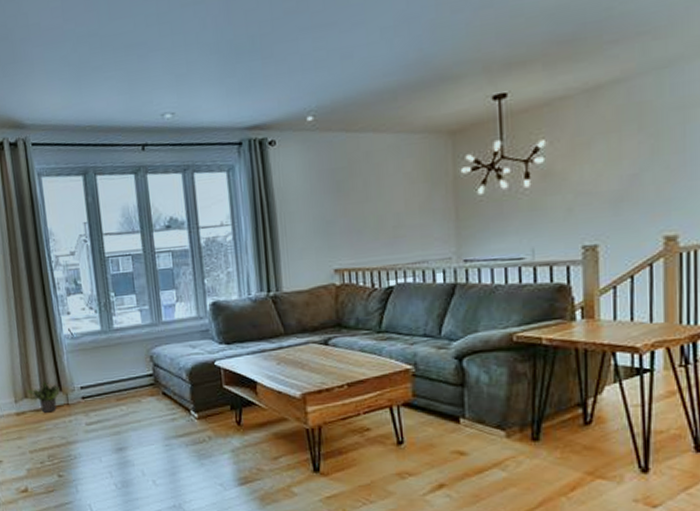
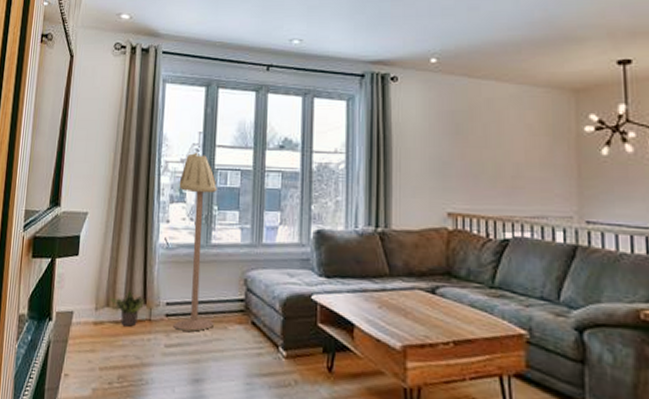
floor lamp: none [72,243,129,409] -> present [173,152,217,332]

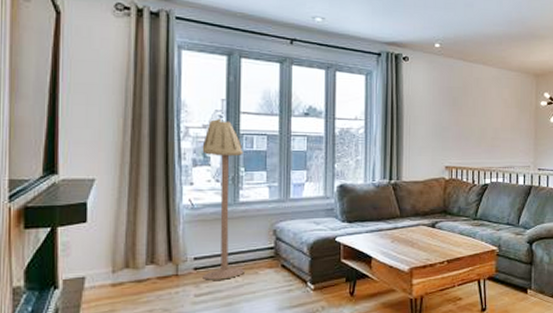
potted plant: present [109,290,144,327] -> none [128,250,169,284]

